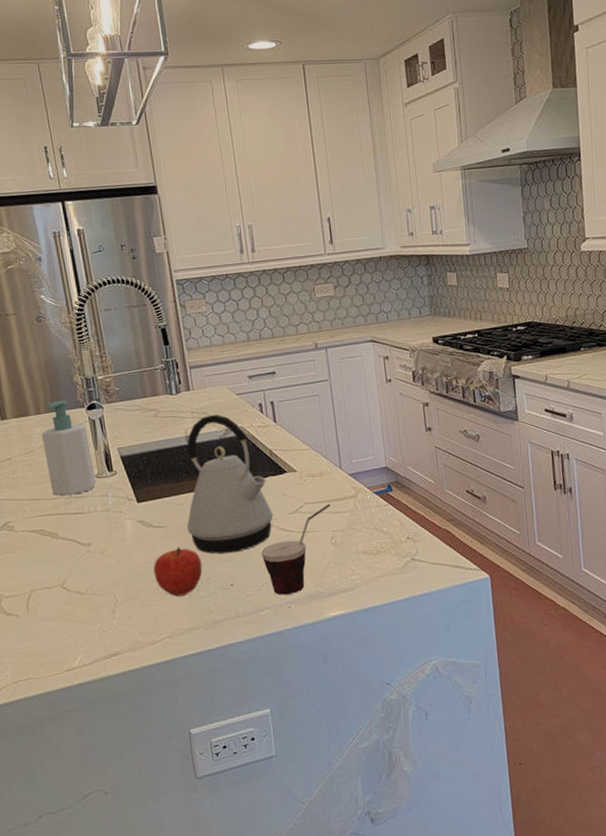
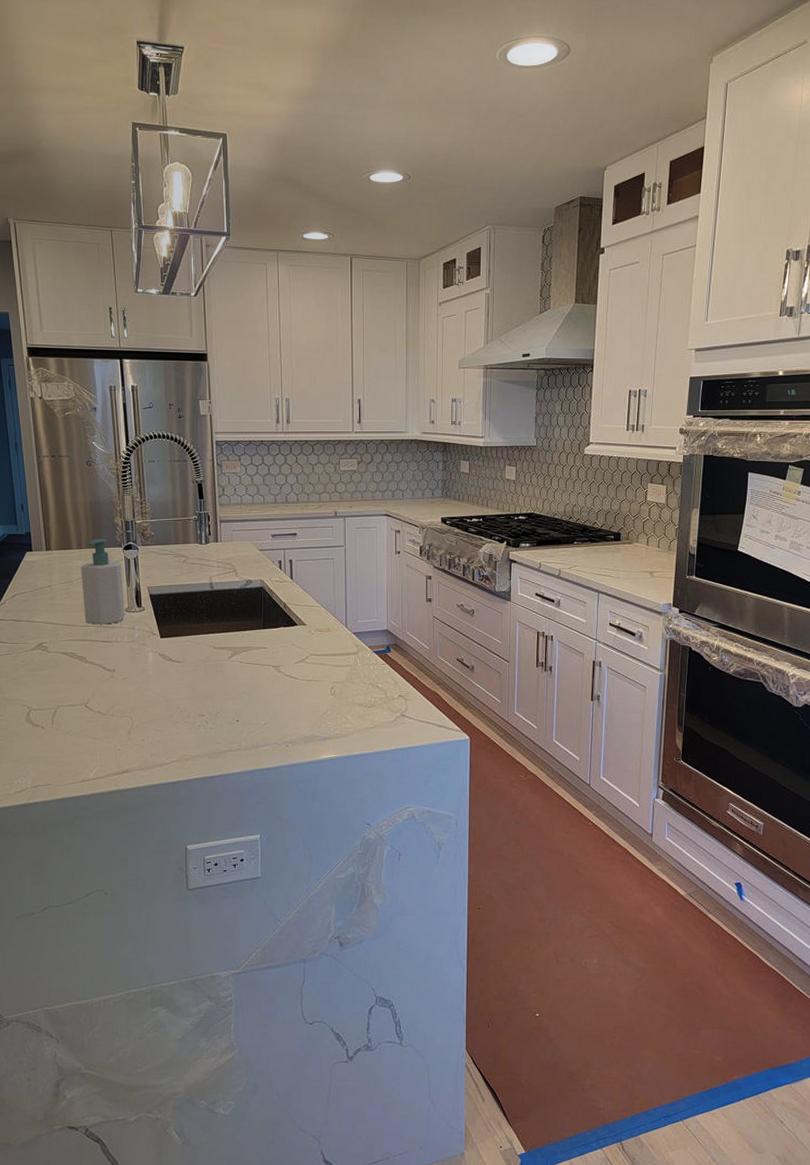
fruit: present [153,547,203,597] -> none [169,682,213,726]
kettle: present [186,414,273,555] -> none [202,566,281,692]
cup: present [260,503,331,595] -> none [266,657,334,735]

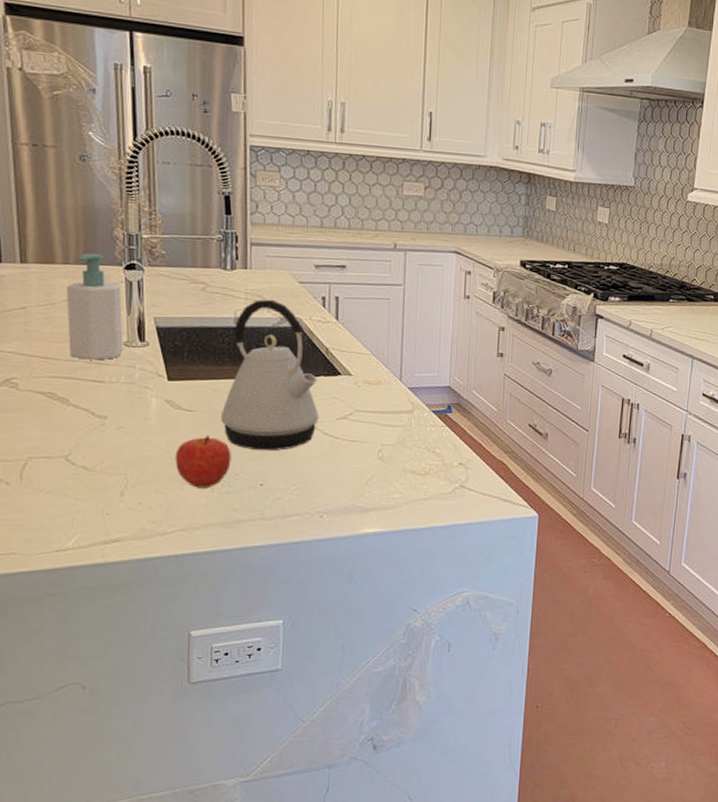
fruit: none [169,682,213,726] -> present [175,436,231,488]
kettle: none [202,566,281,692] -> present [220,299,319,451]

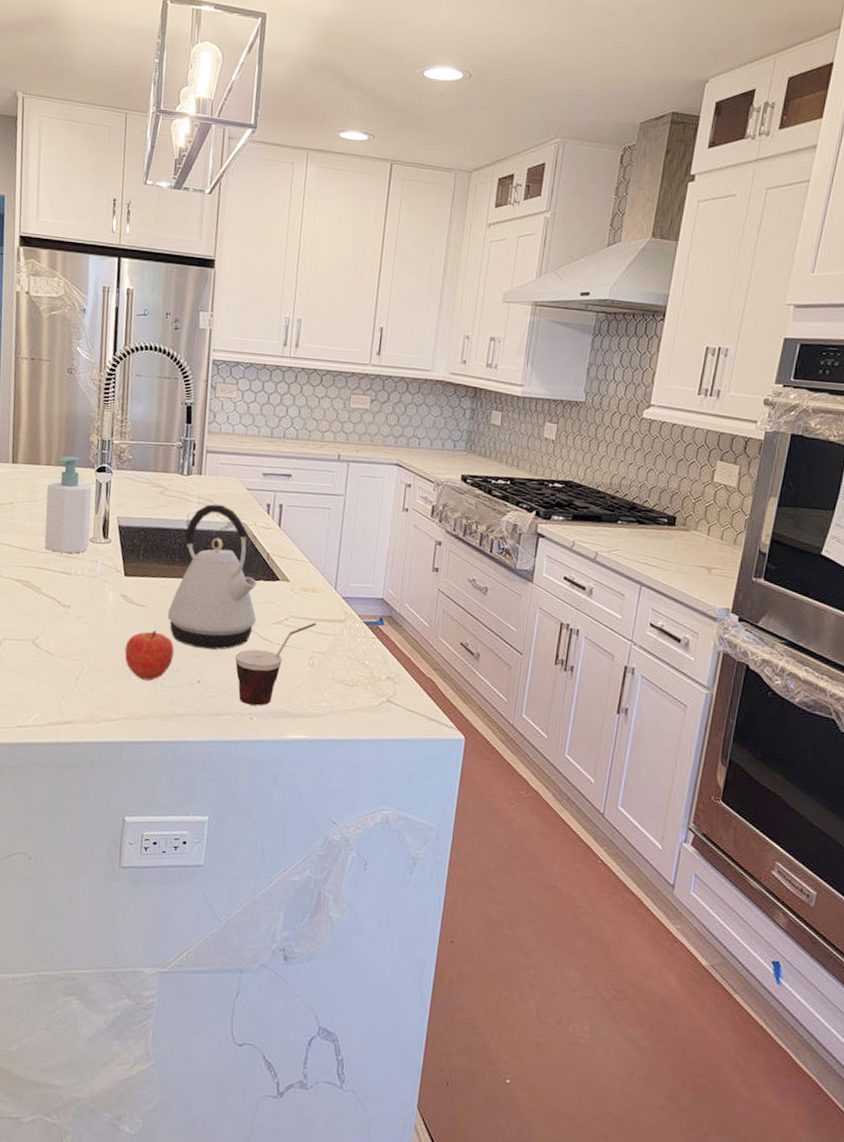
cup: none [299,414,383,504] -> present [234,622,317,706]

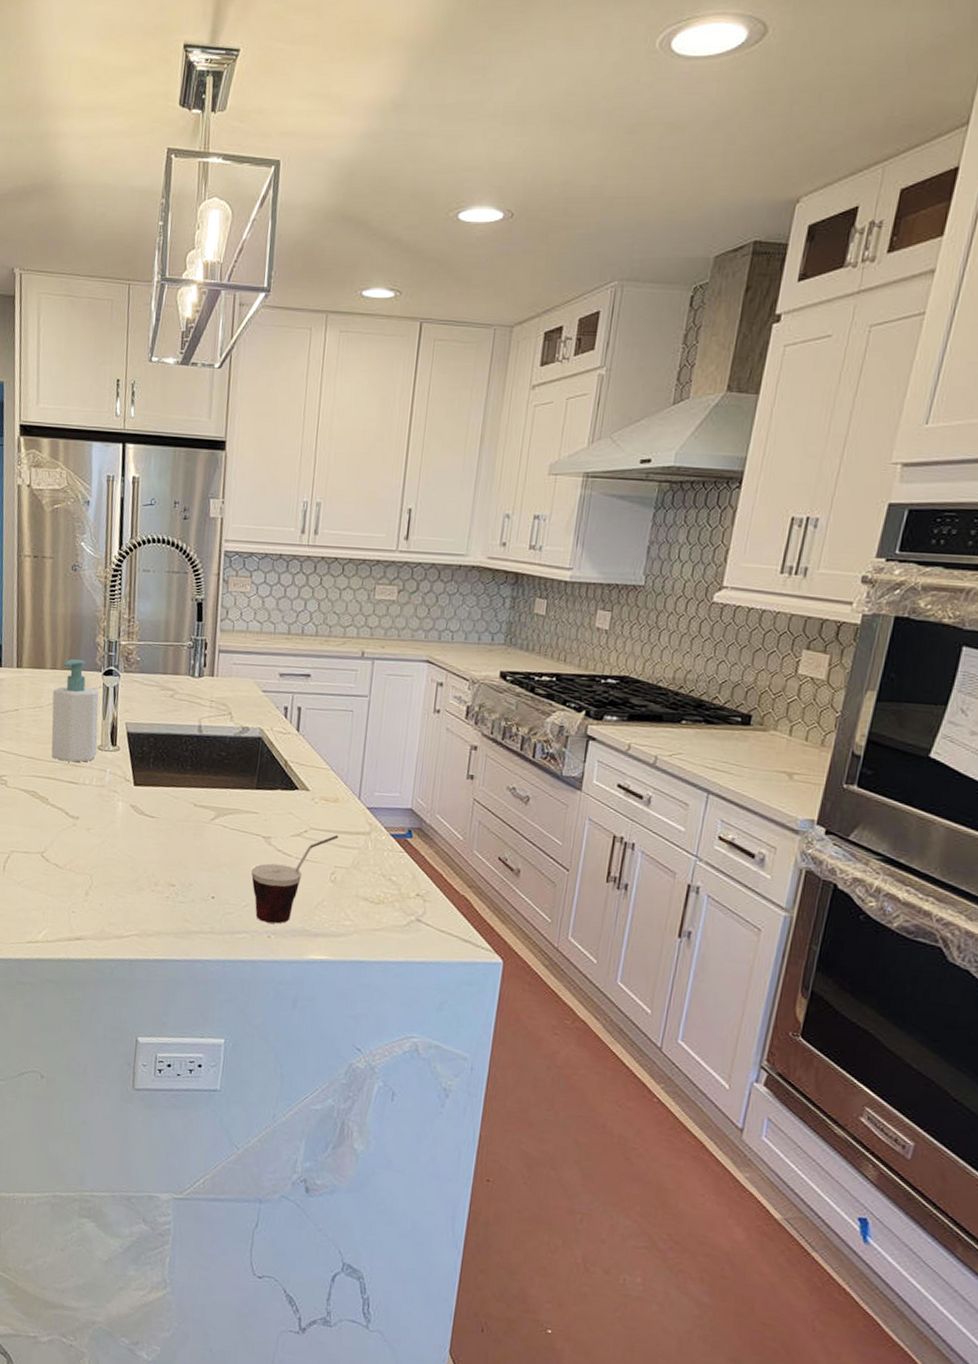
fruit: present [124,631,174,681] -> none [135,843,187,896]
kettle: present [167,504,258,650] -> none [179,707,275,864]

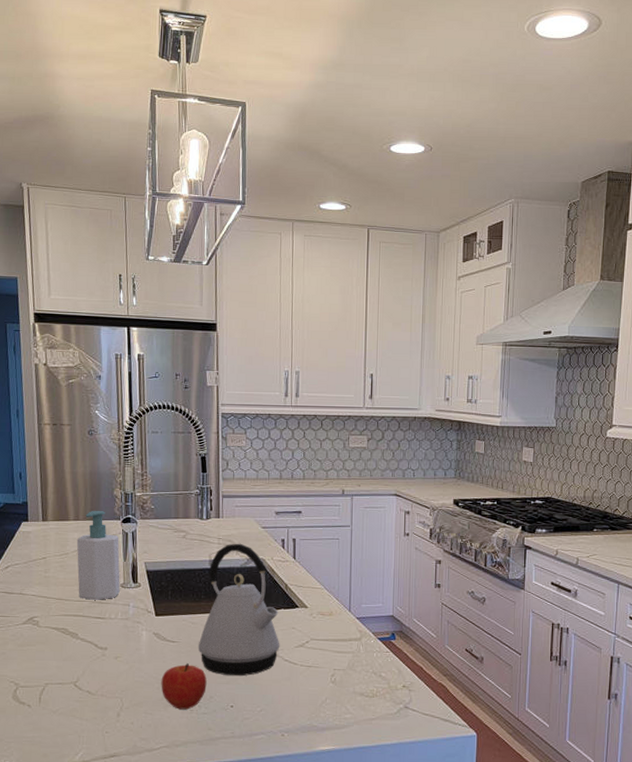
fruit: none [135,843,187,896] -> present [161,663,207,710]
kettle: none [179,707,275,864] -> present [198,543,280,677]
cup: present [251,834,339,924] -> none [263,642,335,723]

